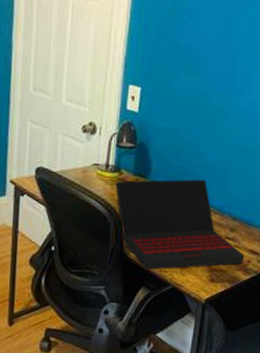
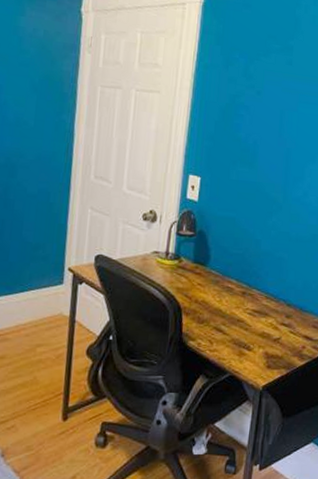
laptop: present [115,179,245,270] -> none [175,266,300,358]

